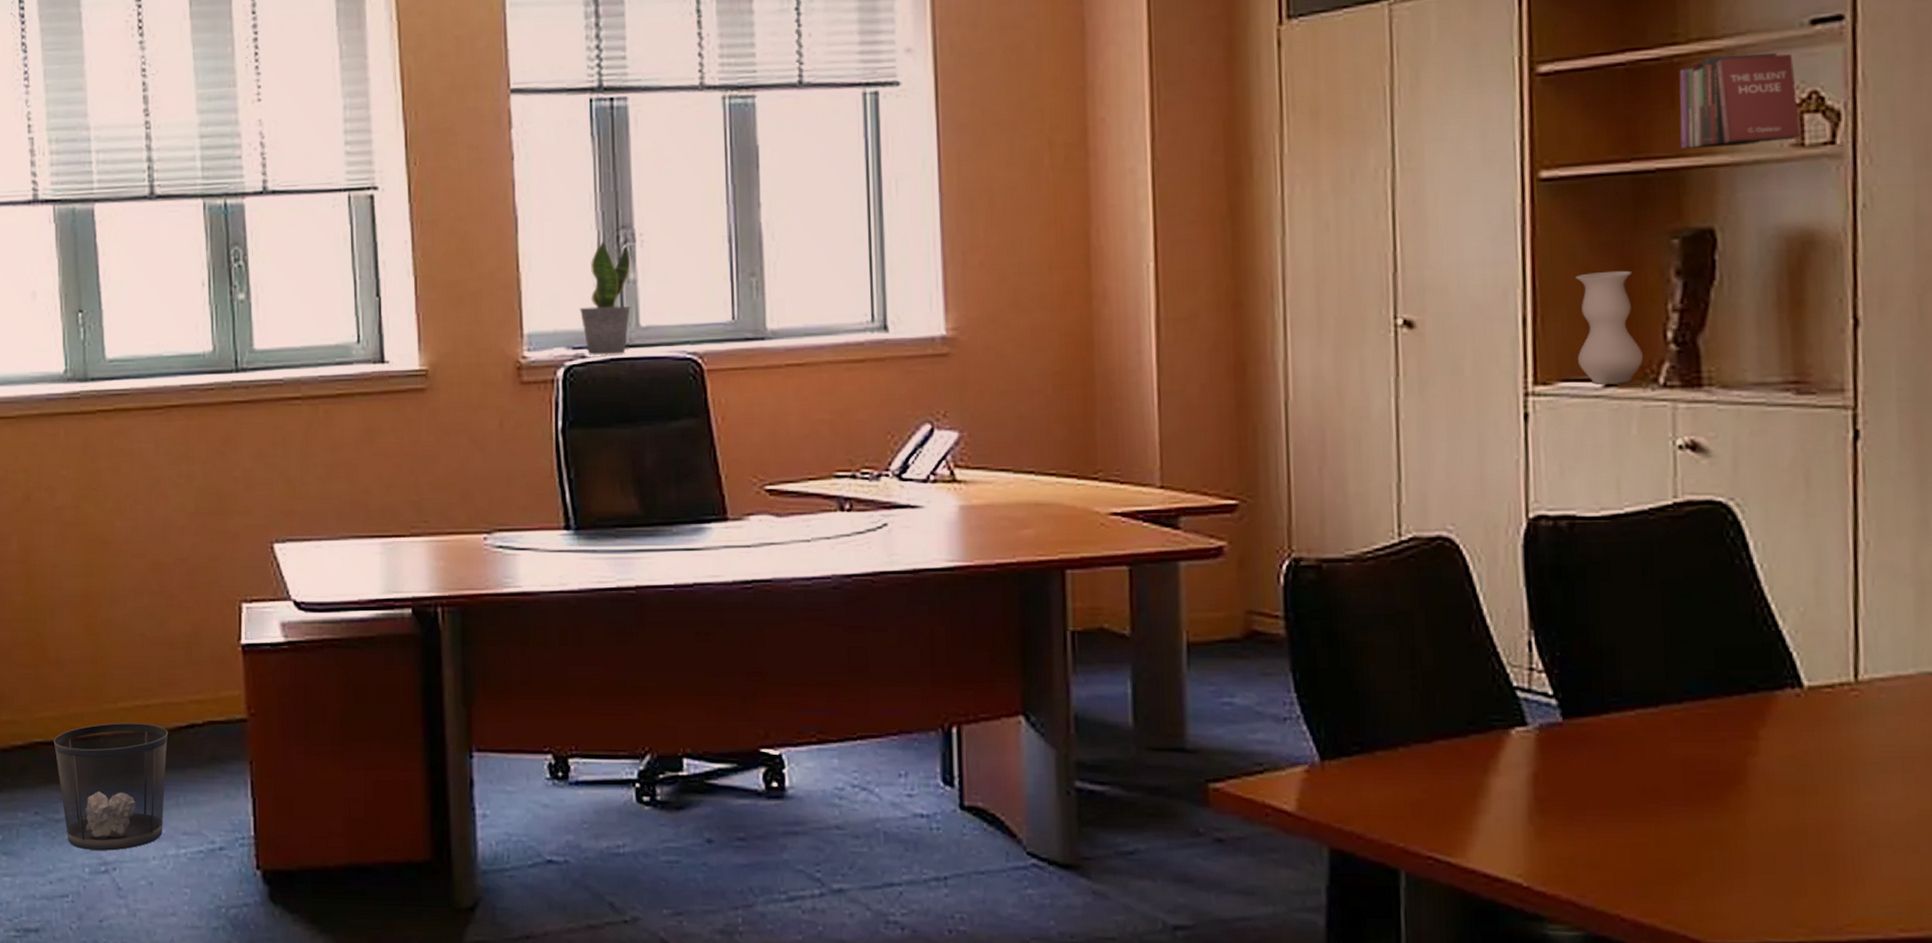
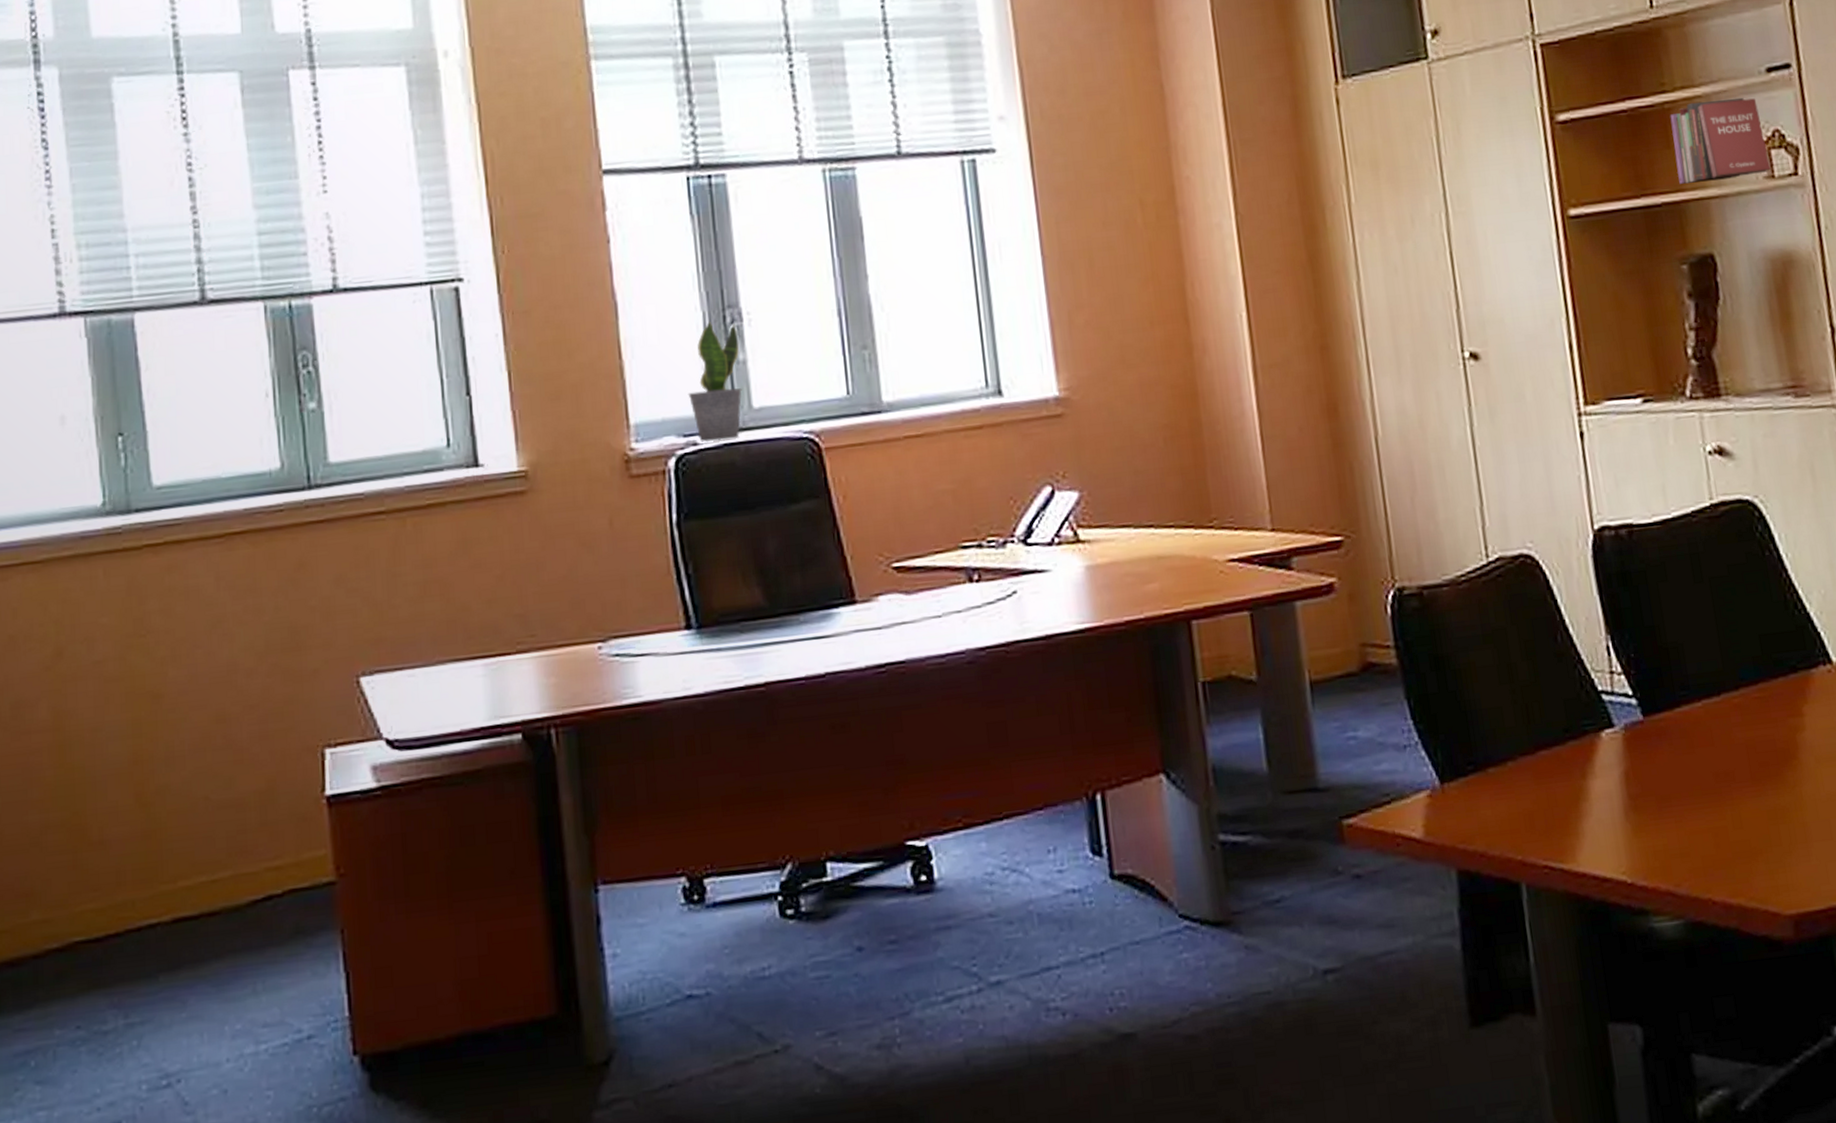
waste bin: present [53,722,168,851] -> none [98,901,241,1063]
vase: present [1576,270,1643,385] -> none [1608,295,1671,401]

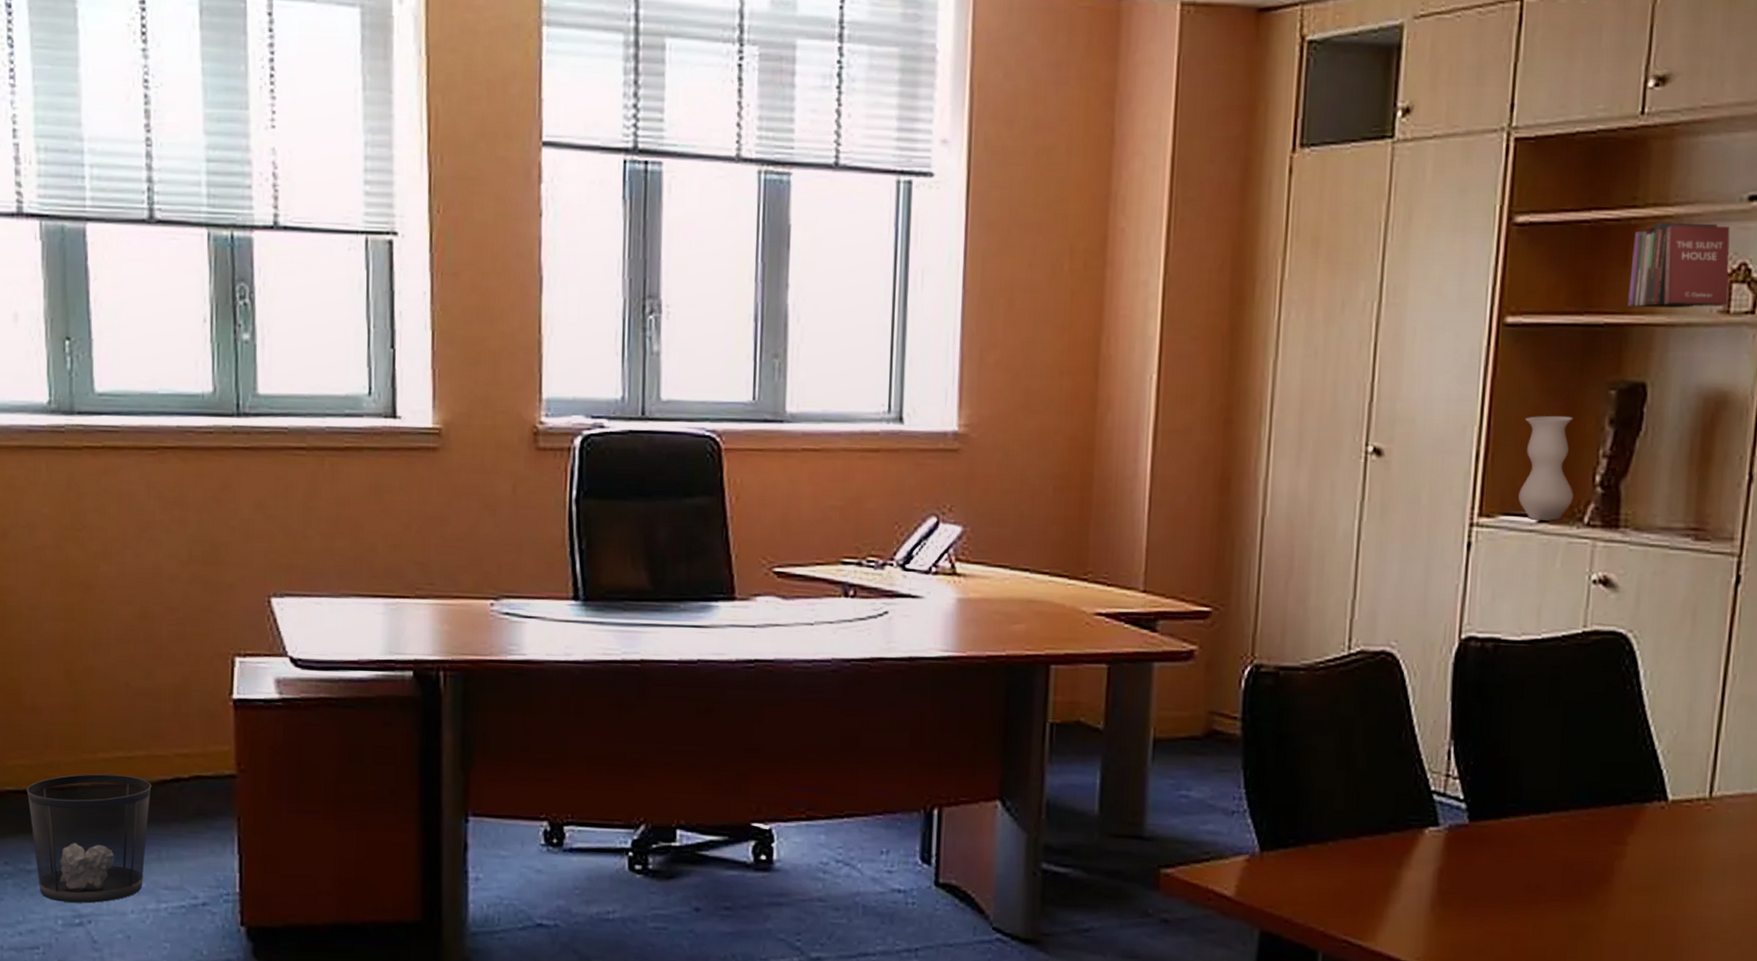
waste bin: none [98,901,241,1063] -> present [26,773,152,903]
potted plant: present [688,321,742,443] -> none [600,308,656,428]
vase: none [1608,295,1671,401] -> present [1518,415,1573,521]

